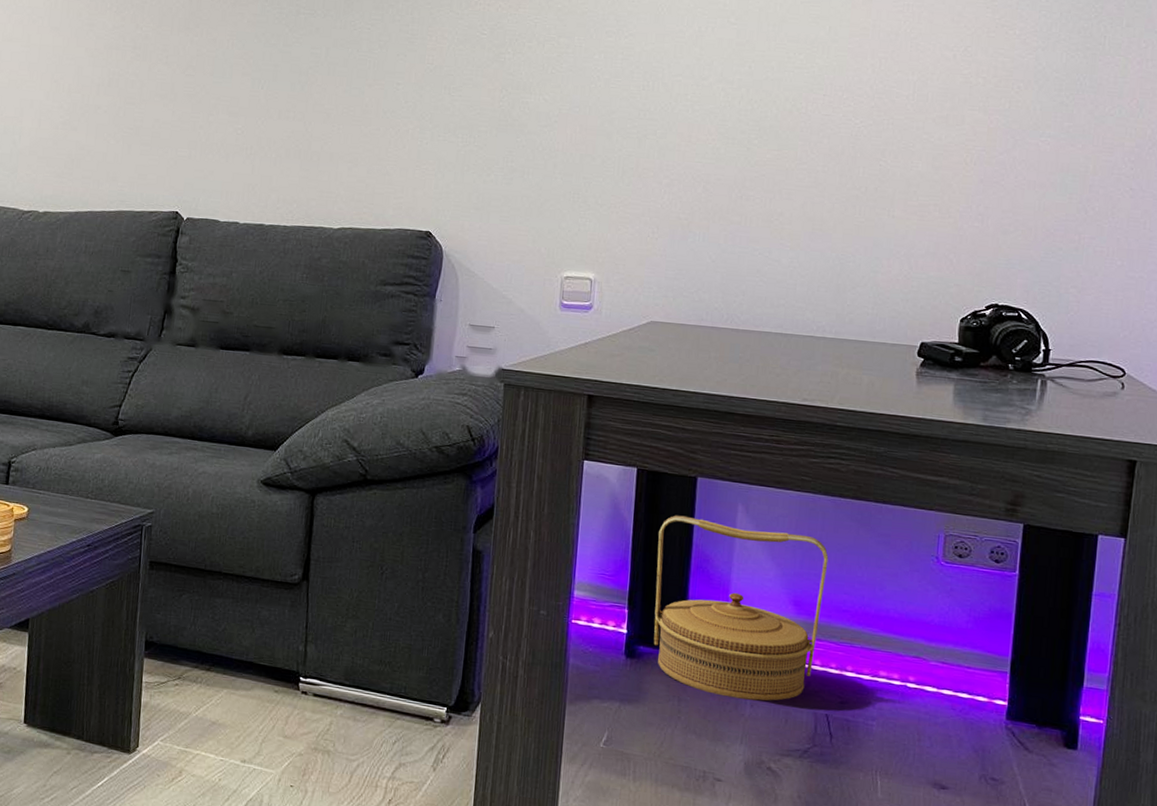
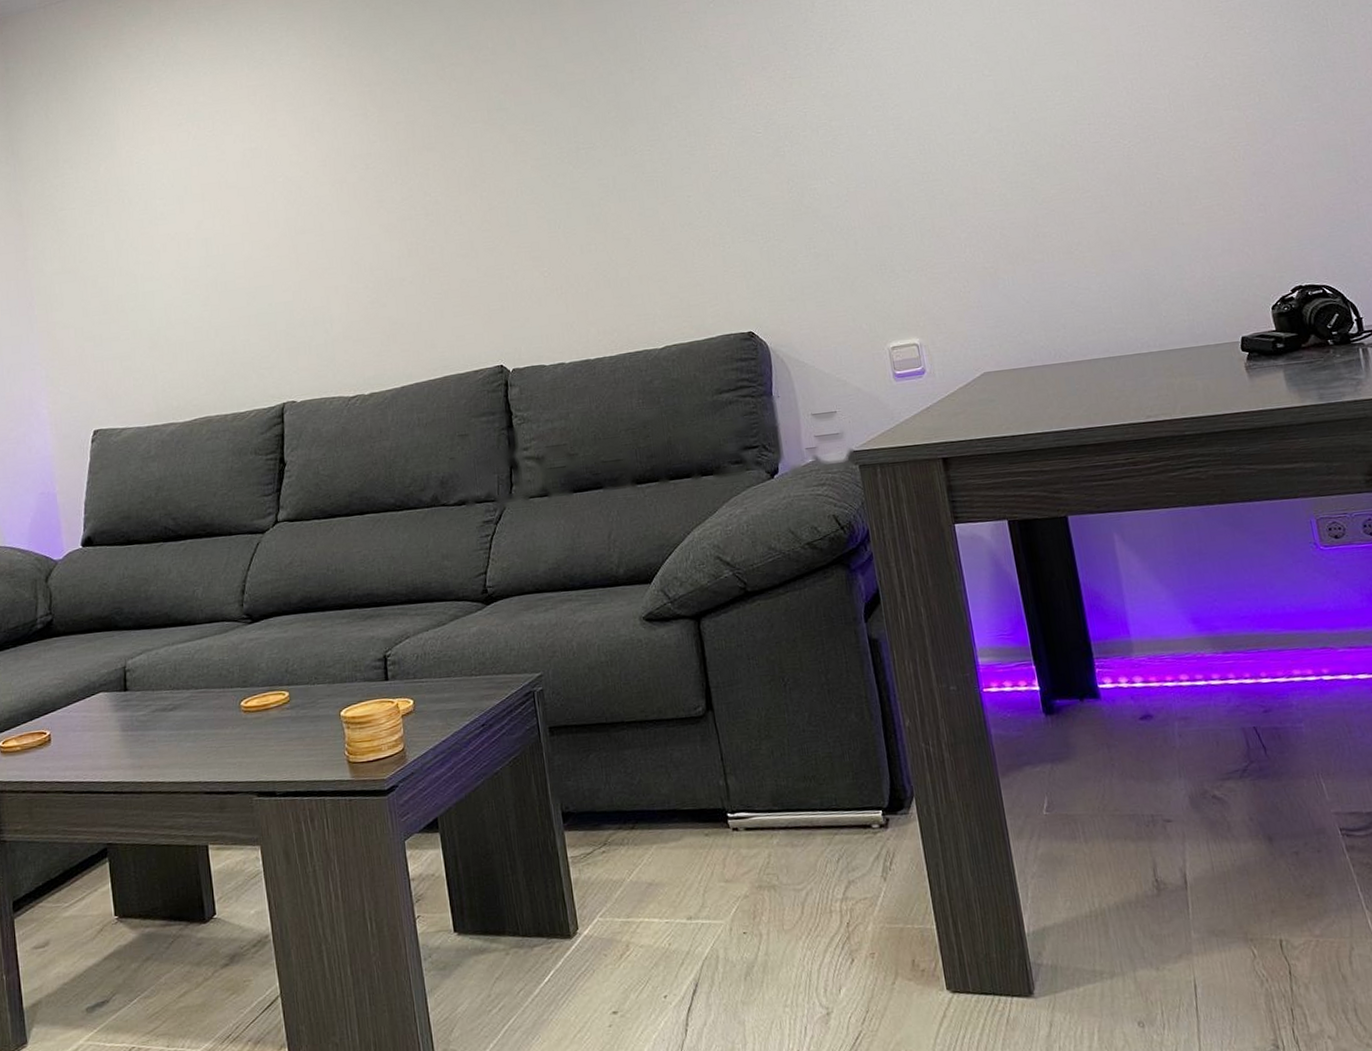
basket: present [653,515,829,701] -> none [1044,550,1229,733]

